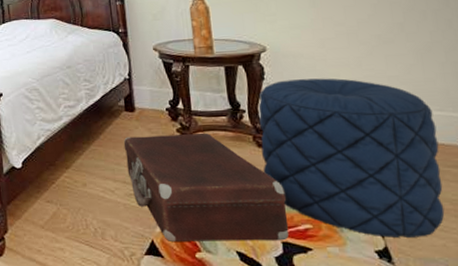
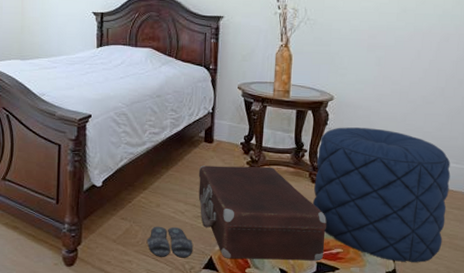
slippers: none [77,207,130,243] -> present [146,226,193,258]

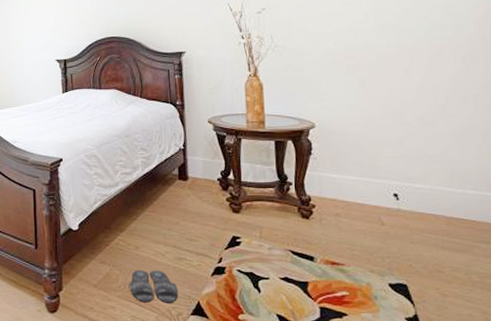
suitcase: present [198,165,327,261] -> none [175,204,327,306]
pouf: present [312,127,451,262] -> none [304,155,472,307]

